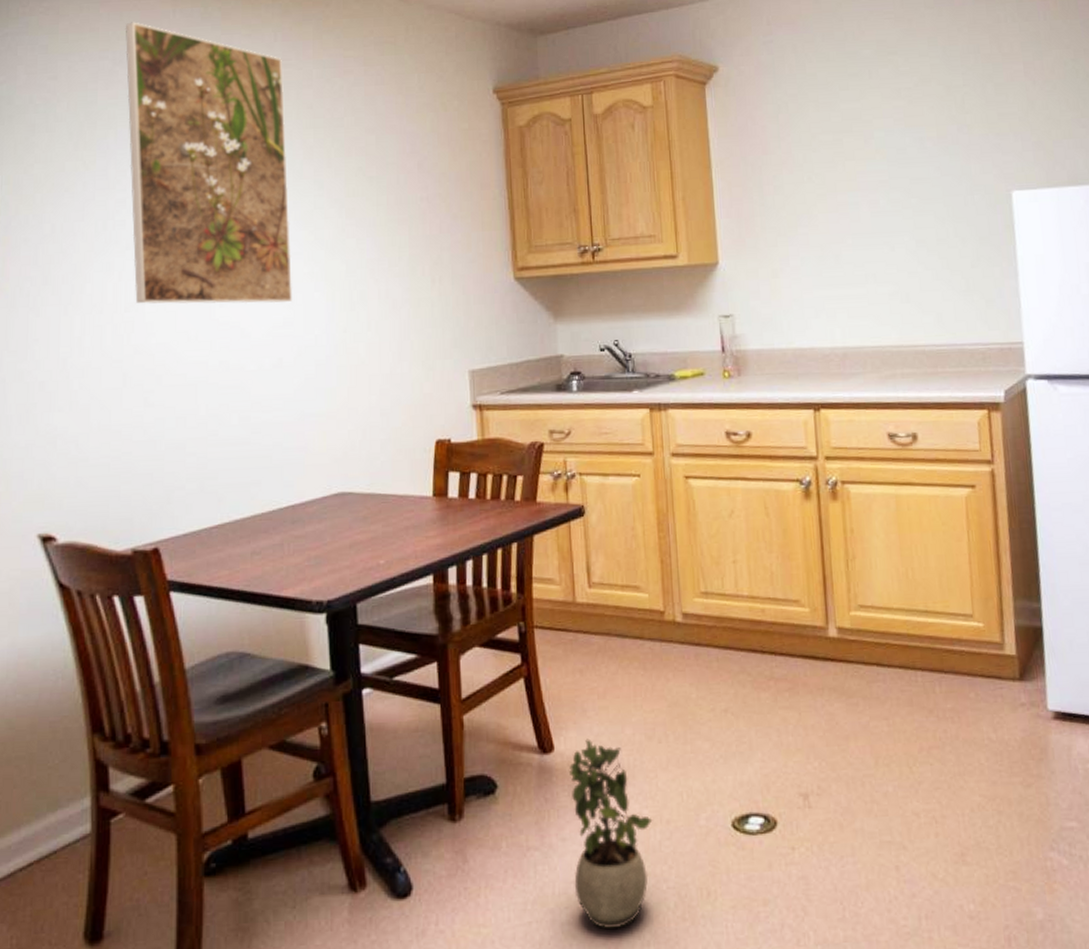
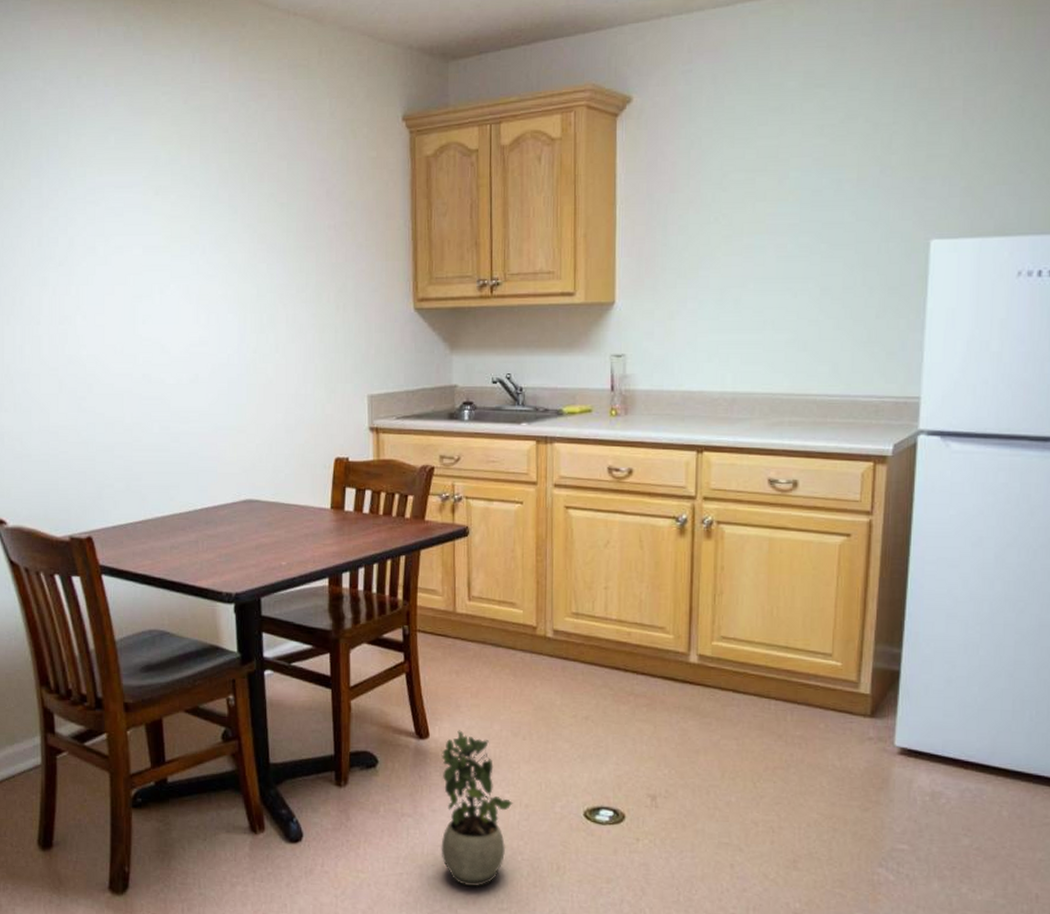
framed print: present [125,22,292,304] -> none [54,41,207,323]

